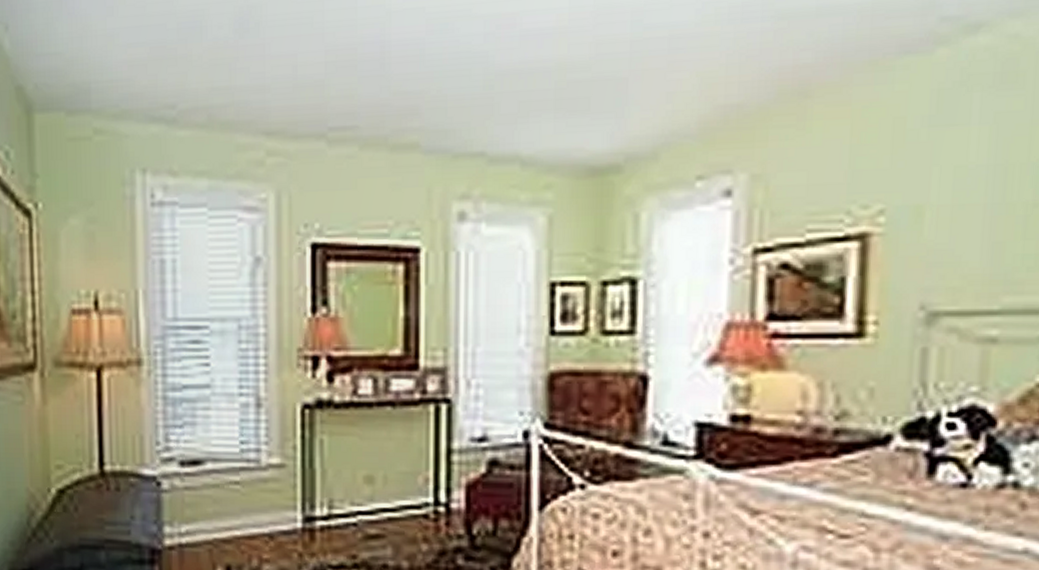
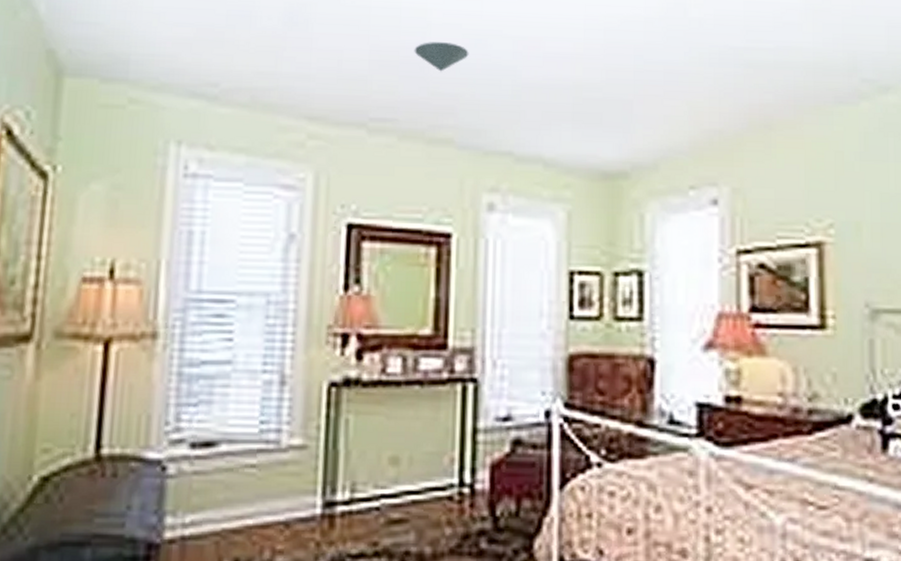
ceiling light fixture: none [373,31,434,67] -> present [414,42,469,72]

